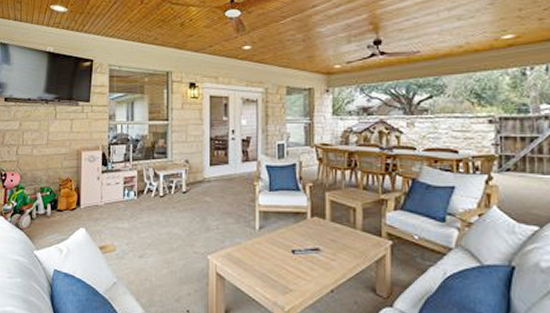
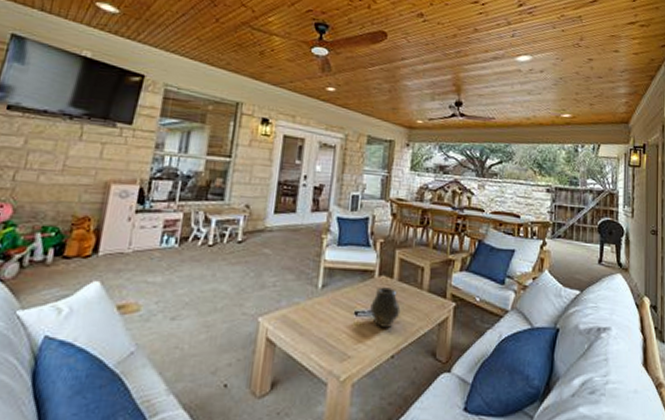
vase: none [306,227,336,265] -> present [370,287,401,328]

